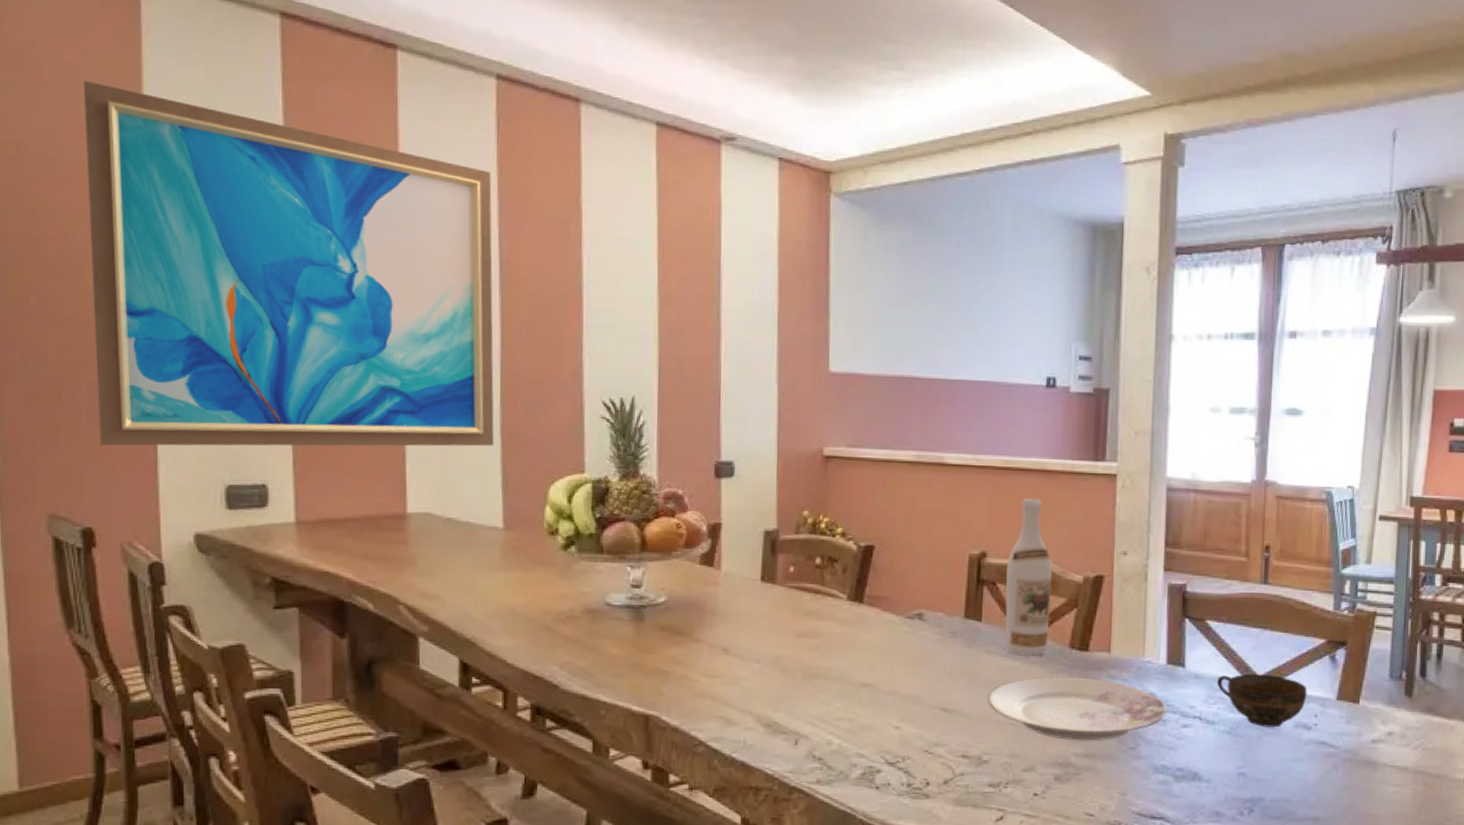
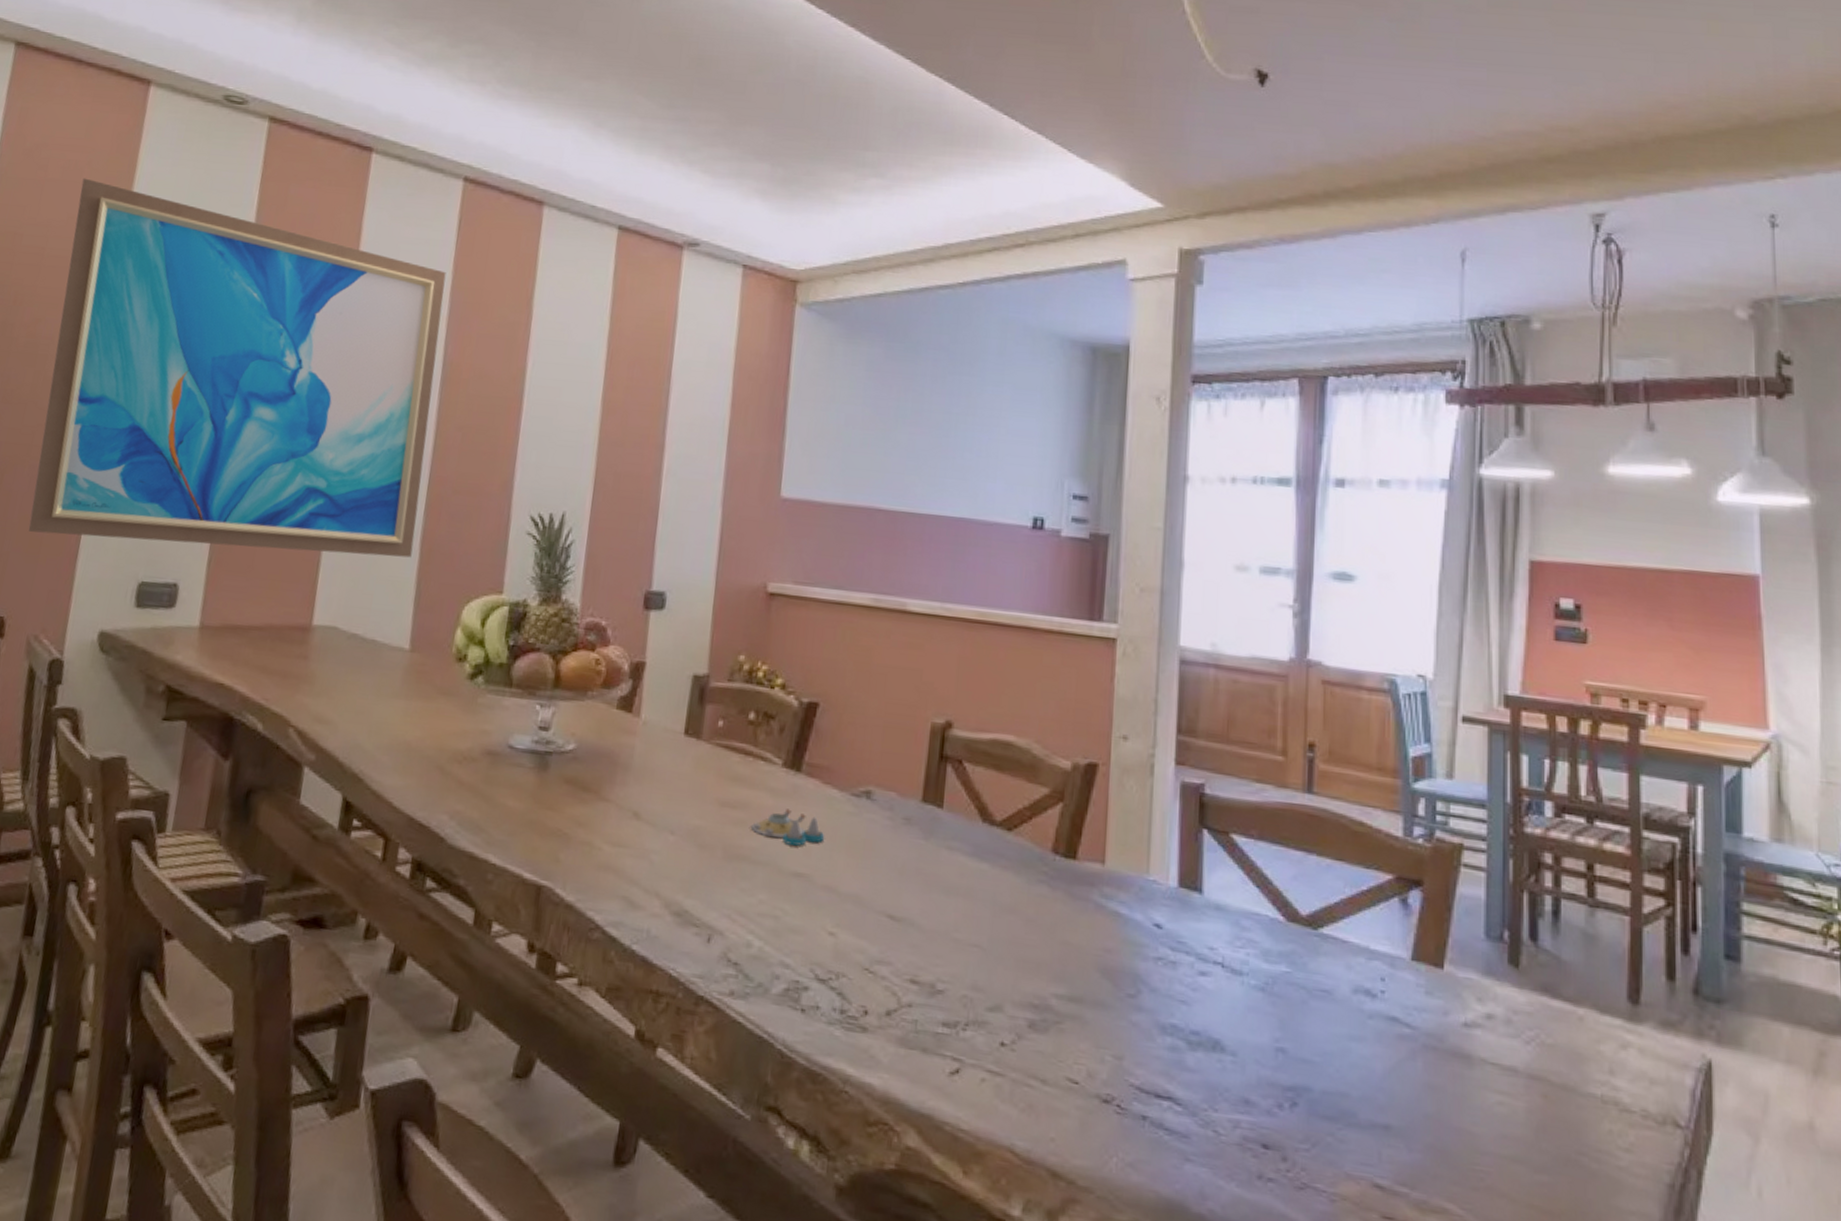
salt and pepper shaker set: none [825,634,887,662] -> present [751,809,825,846]
plate: present [987,677,1167,741] -> none [946,888,1179,981]
wine bottle: present [1005,498,1052,657] -> none [971,659,1033,859]
cup: present [1216,673,1307,727] -> none [1245,909,1370,990]

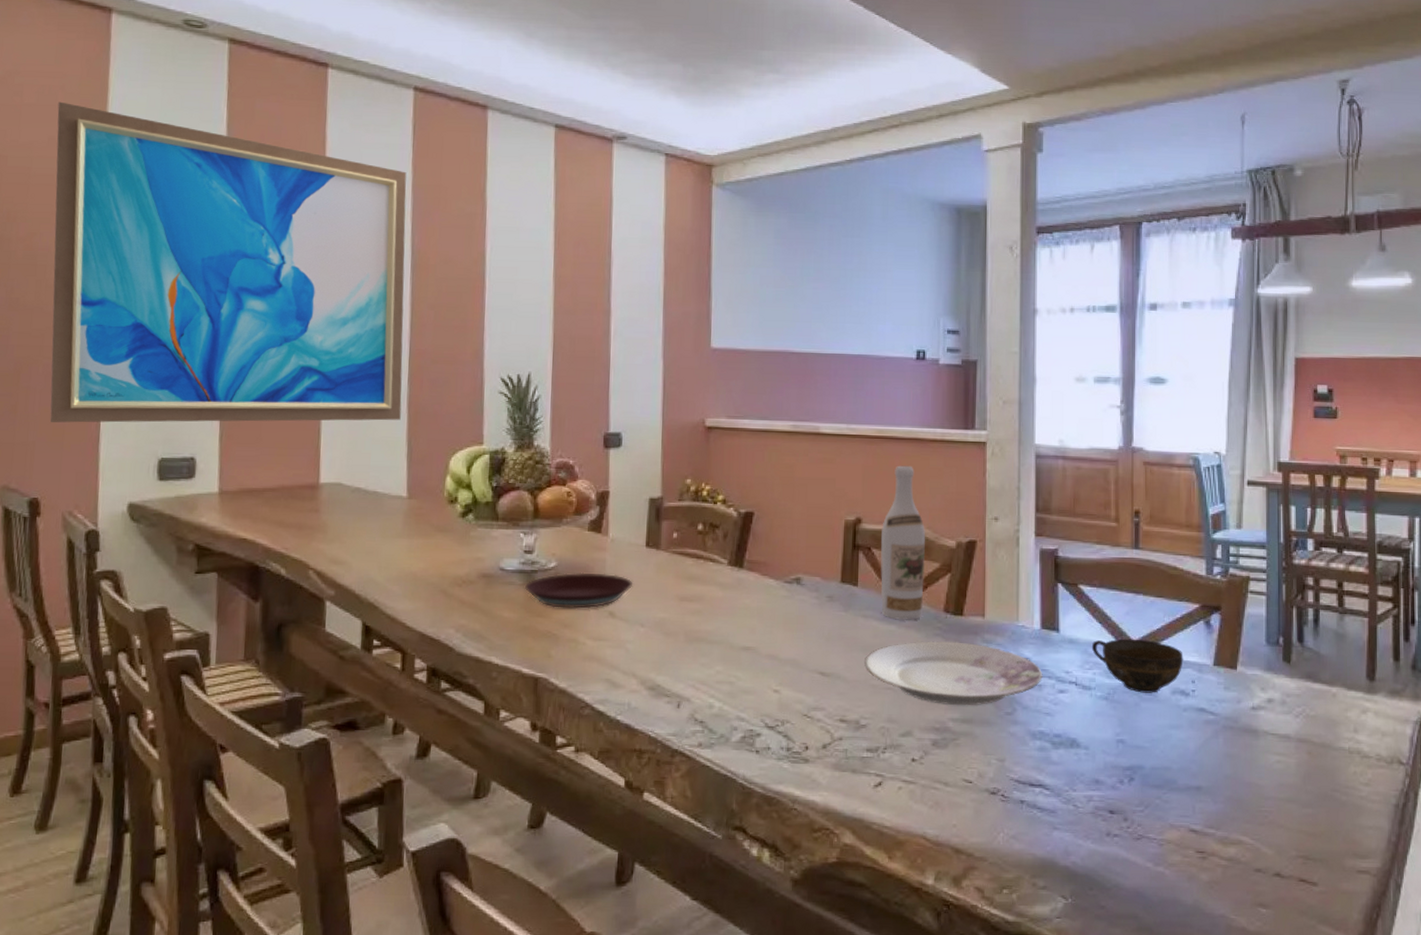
plate: none [536,759,666,806] -> present [525,572,633,609]
salt and pepper shaker set: present [751,809,825,846] -> none [706,598,766,626]
plate: none [946,888,1179,981] -> present [865,641,1043,706]
wine bottle: none [971,659,1033,859] -> present [880,465,926,621]
cup: none [1245,909,1370,990] -> present [1091,638,1183,693]

